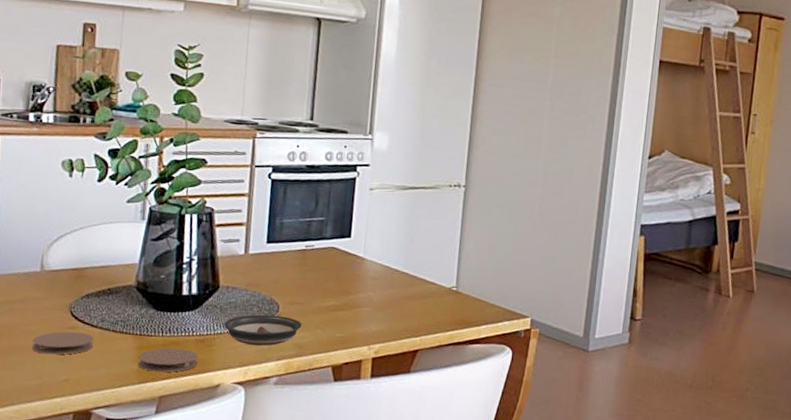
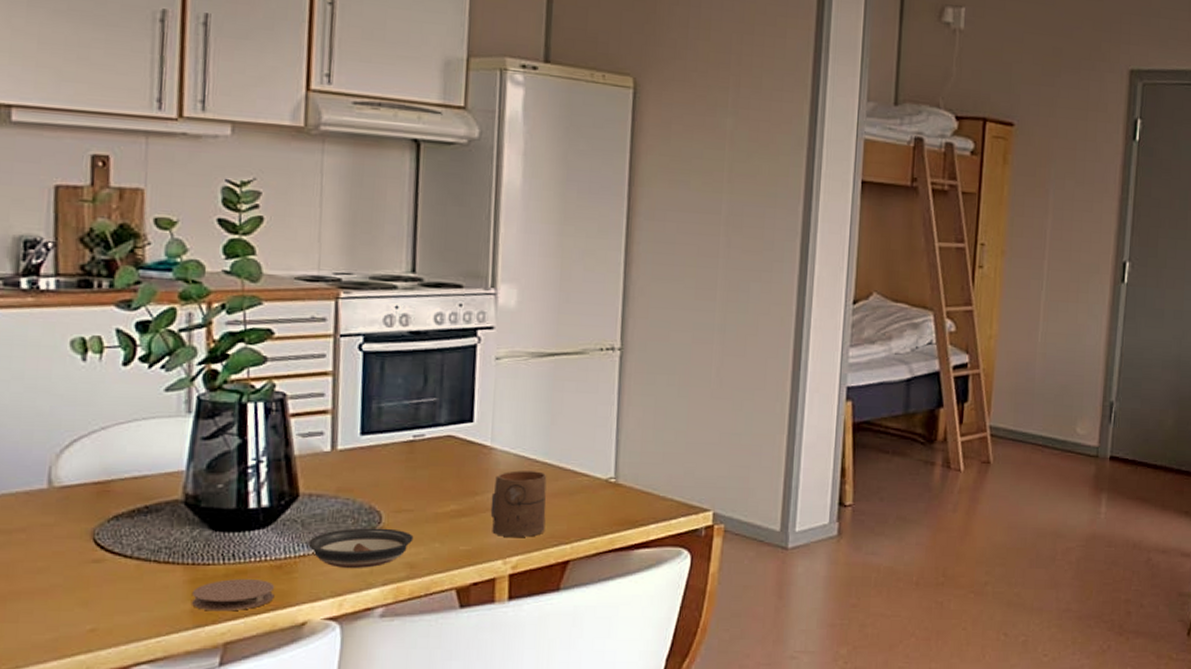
coaster: present [32,331,94,355] -> none [41,566,129,598]
cup: none [360,277,405,330] -> present [490,470,547,537]

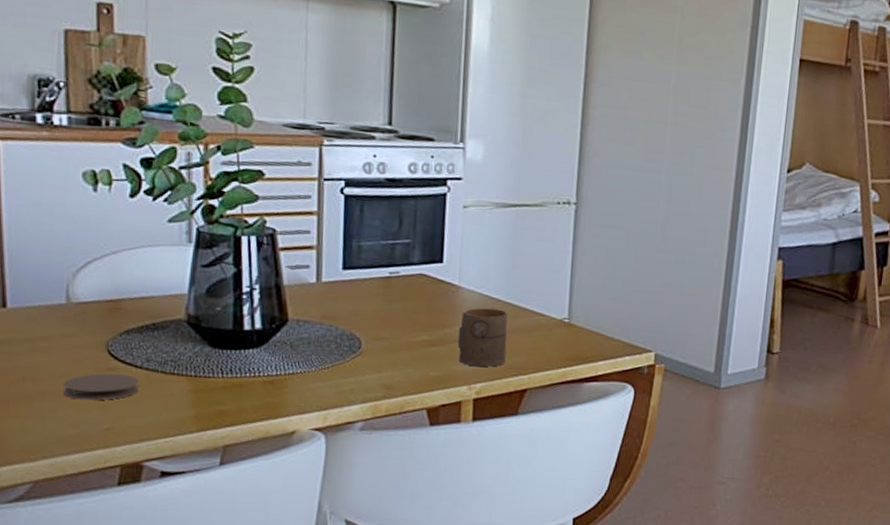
coaster: none [41,566,129,598] -> present [63,373,139,401]
coaster: present [191,579,275,612] -> none [194,391,268,419]
saucer: present [308,527,414,569] -> none [296,351,390,388]

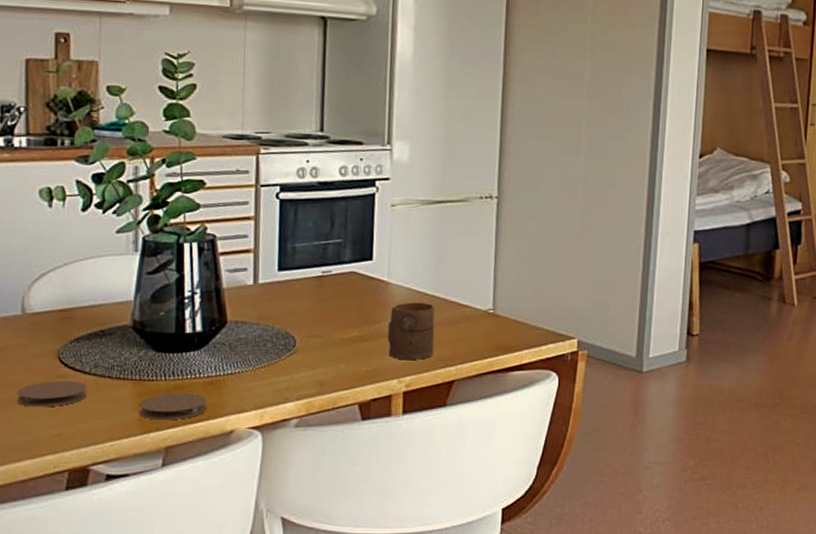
coaster: none [194,391,268,419] -> present [139,393,208,421]

